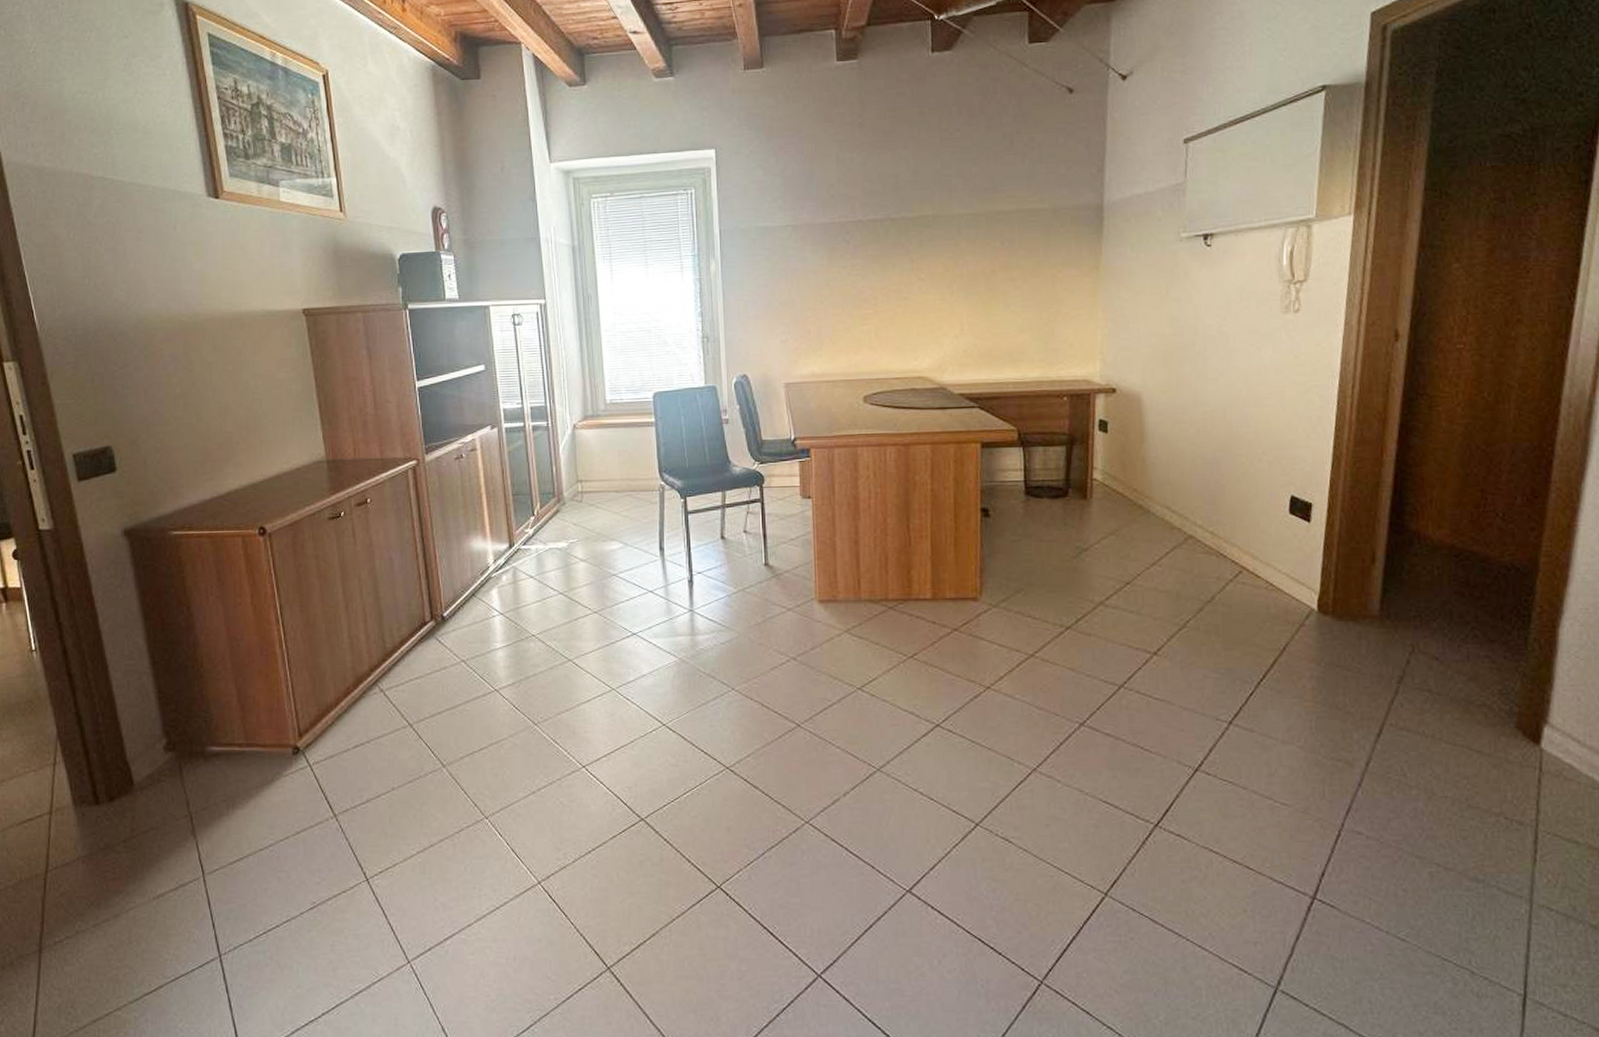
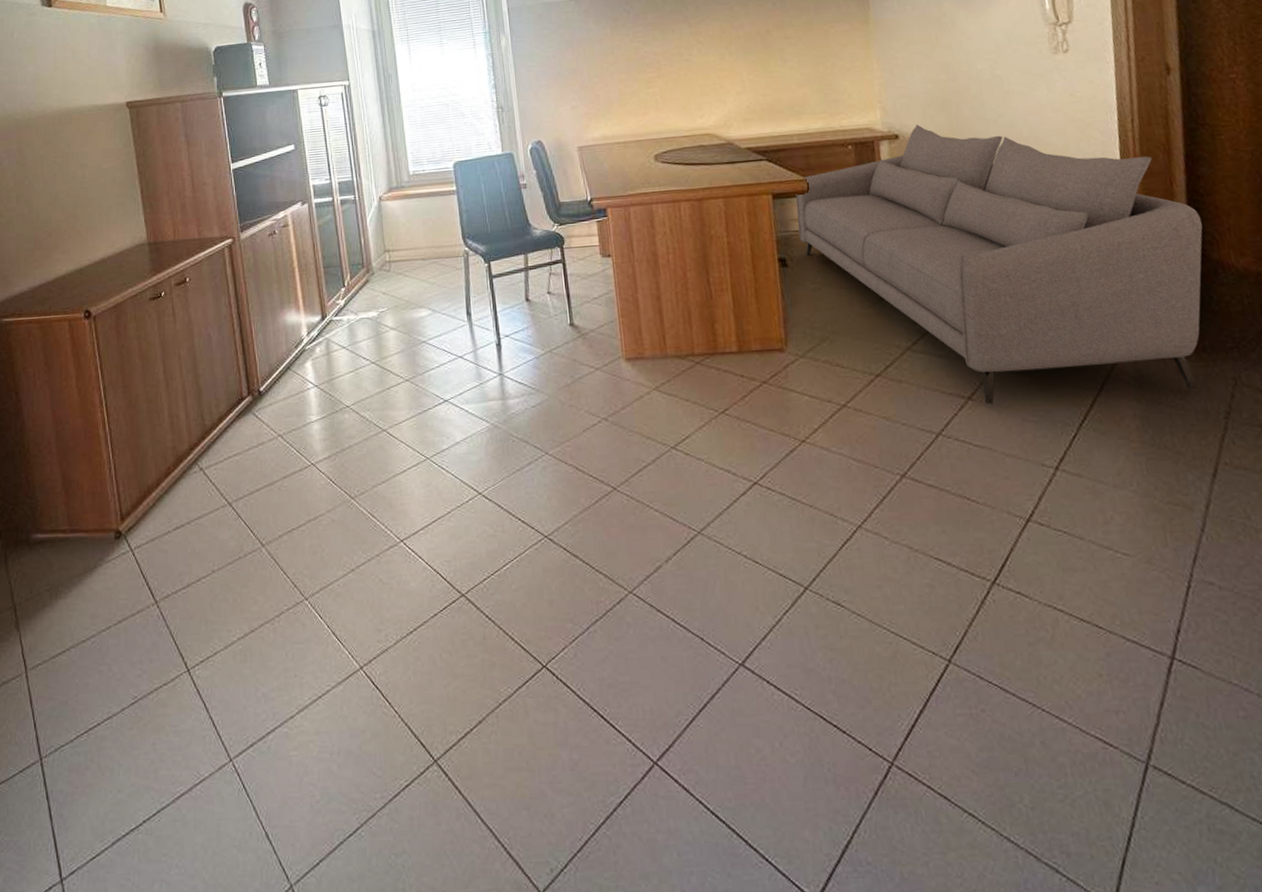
sofa: none [1004,379,1406,660] -> present [795,124,1203,405]

